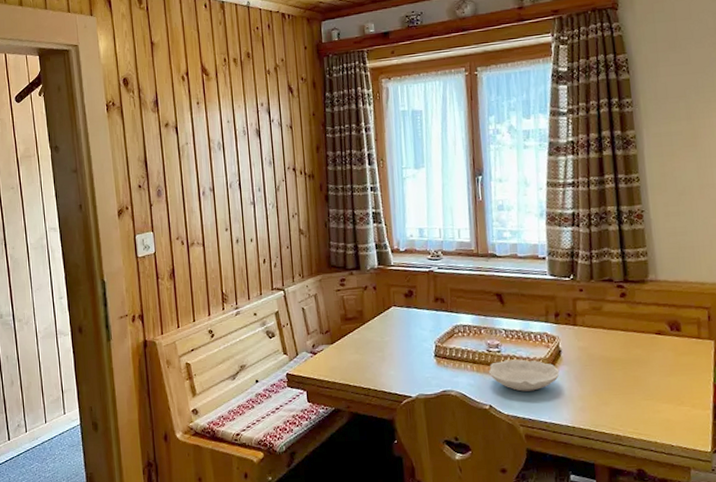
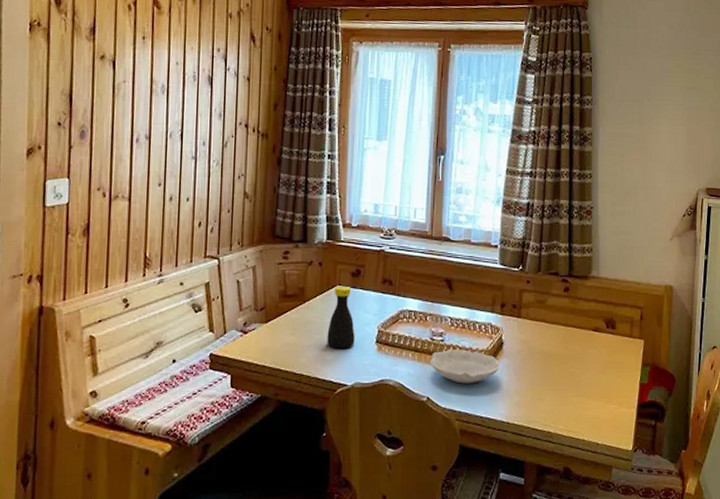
bottle: none [388,306,415,364] -> present [327,285,355,348]

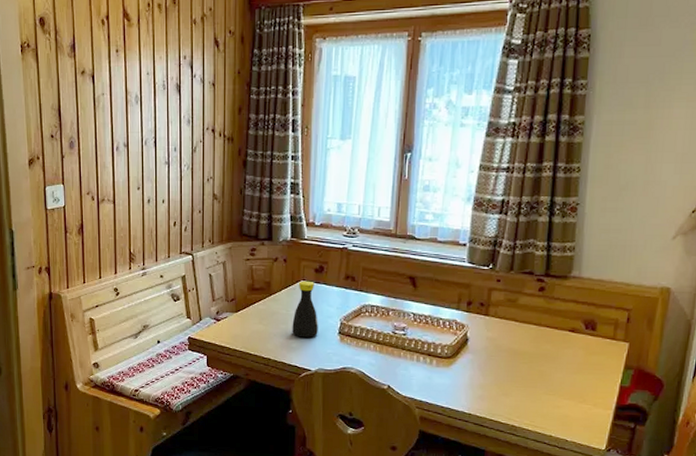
bowl: present [429,349,500,384] -> none [391,343,464,376]

